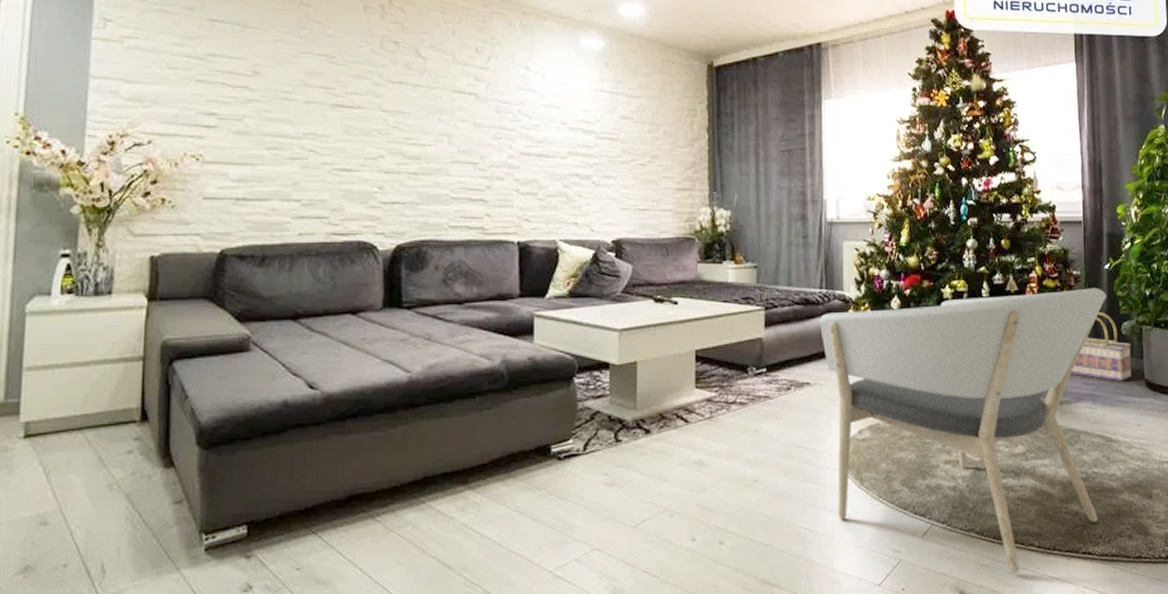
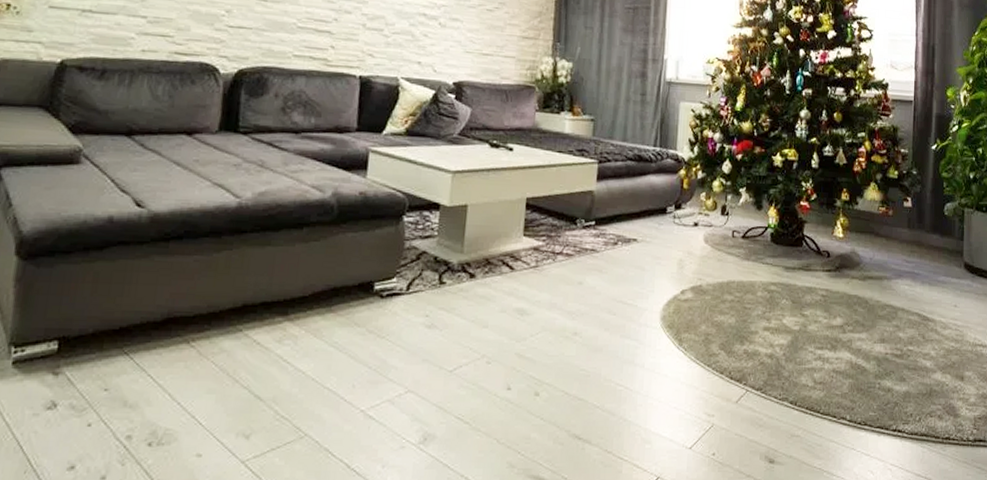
armchair: present [820,288,1107,573] -> none [651,167,933,445]
basket: present [1072,312,1132,382] -> none [893,191,953,262]

